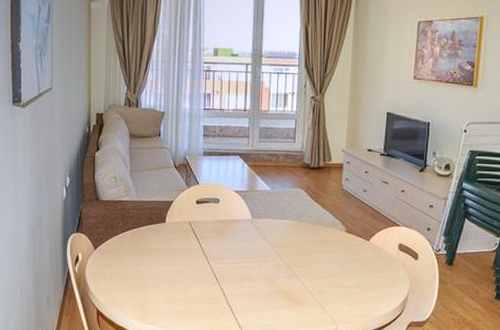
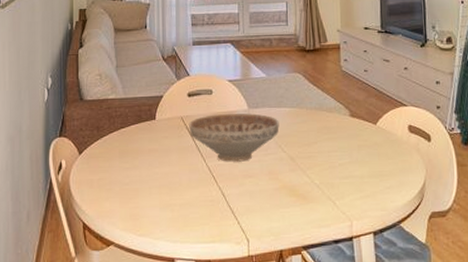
decorative bowl: none [196,222,280,266] -> present [189,113,280,162]

